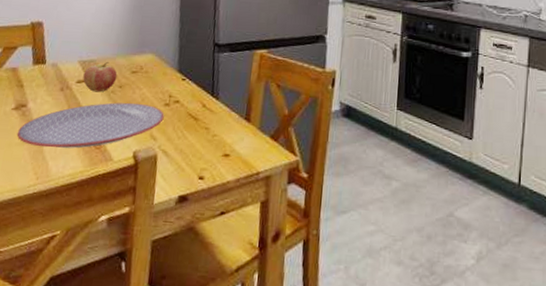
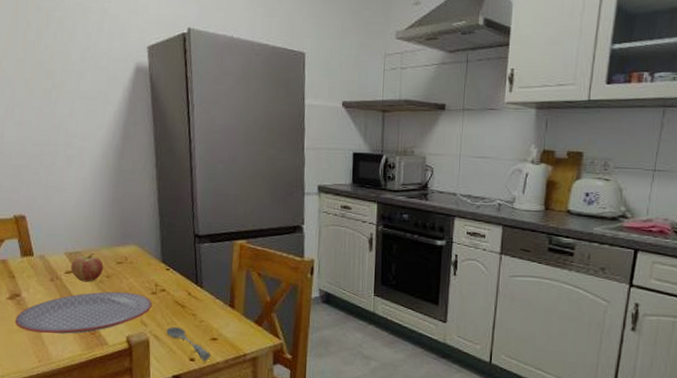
soupspoon: none [176,141,221,181] -> present [166,327,211,362]

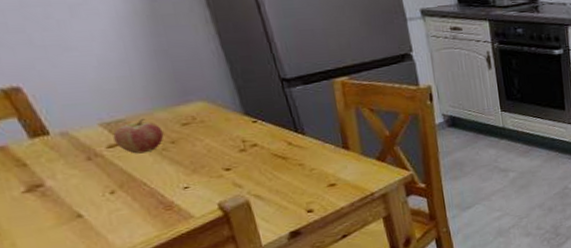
plate: present [15,291,152,334] -> none [44,154,244,225]
soupspoon: present [166,327,211,362] -> none [269,181,332,211]

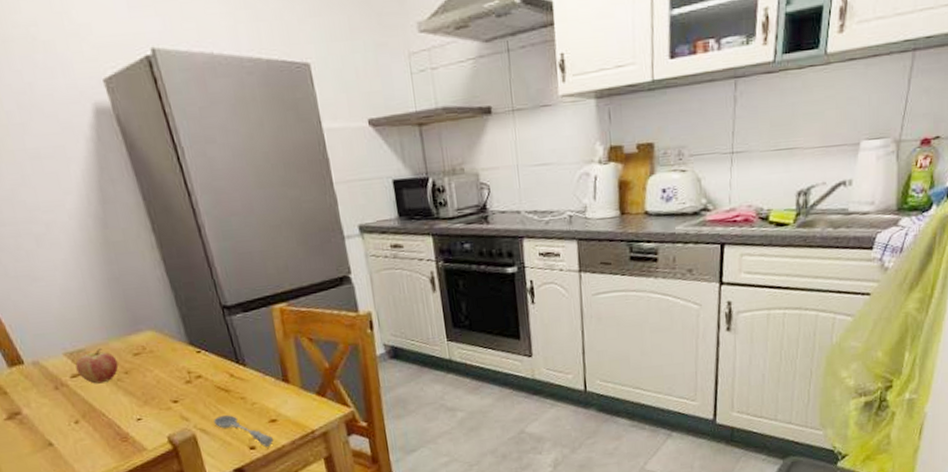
soupspoon: none [269,181,332,211] -> present [214,415,273,448]

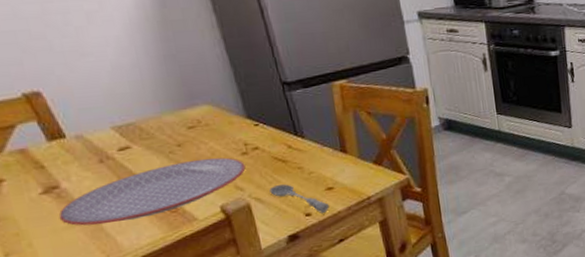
plate: none [22,386,190,453] -> present [59,157,246,226]
fruit: present [75,347,119,384] -> none [123,121,171,157]

